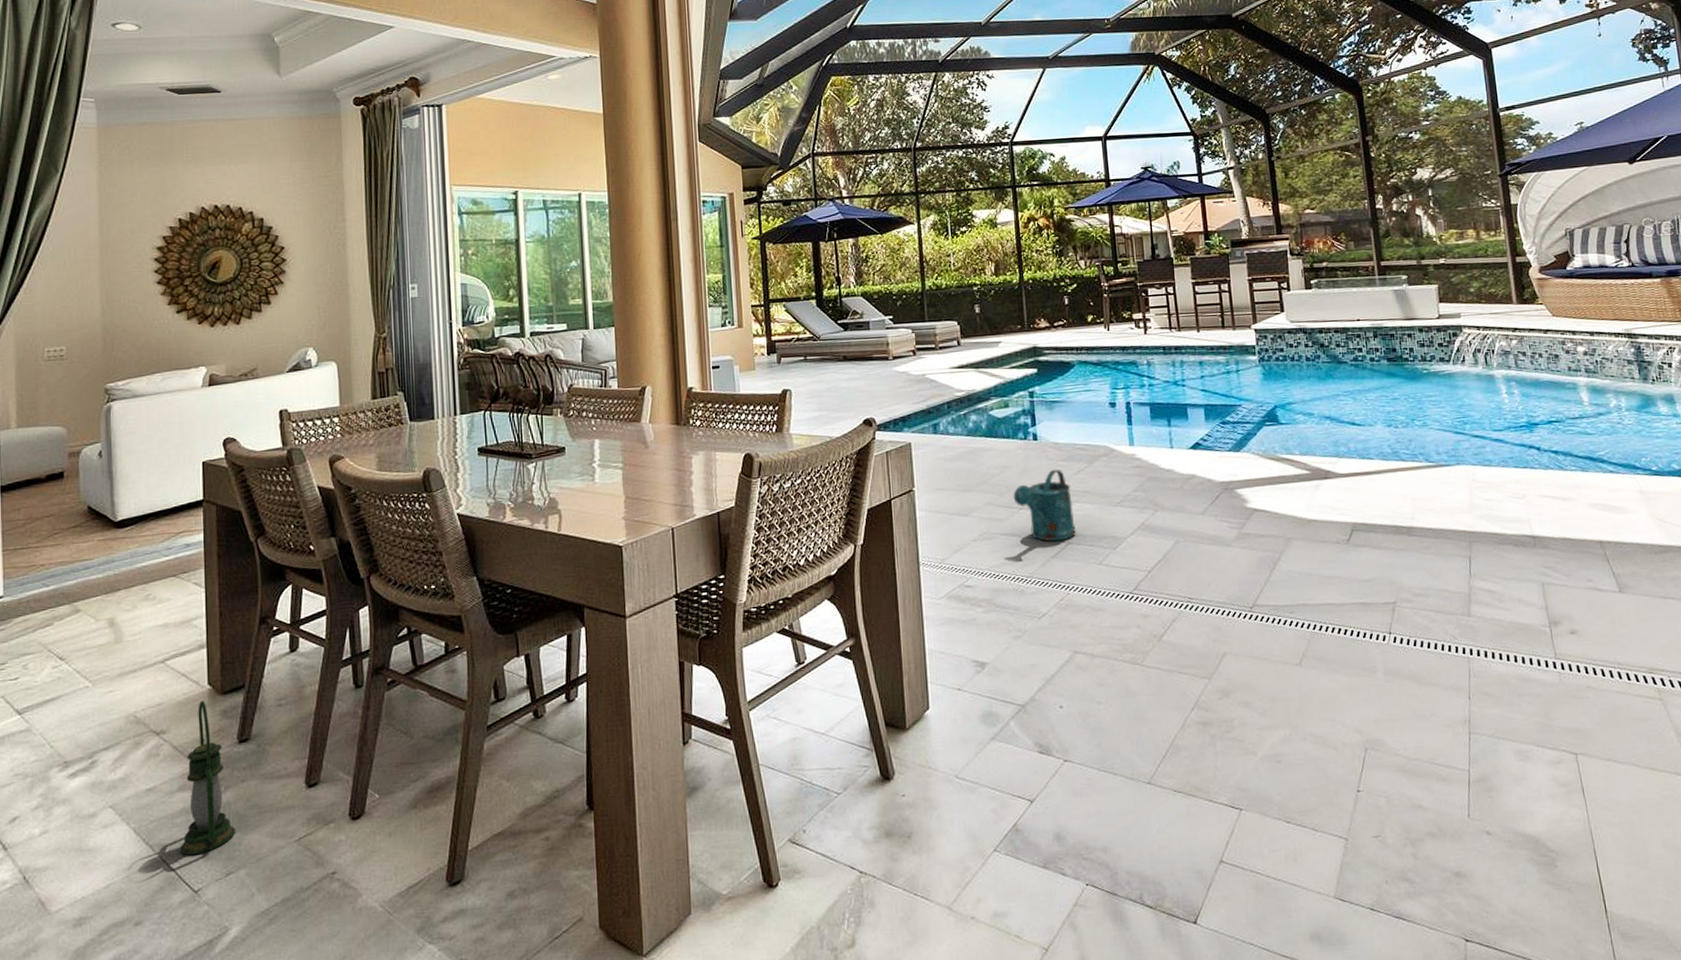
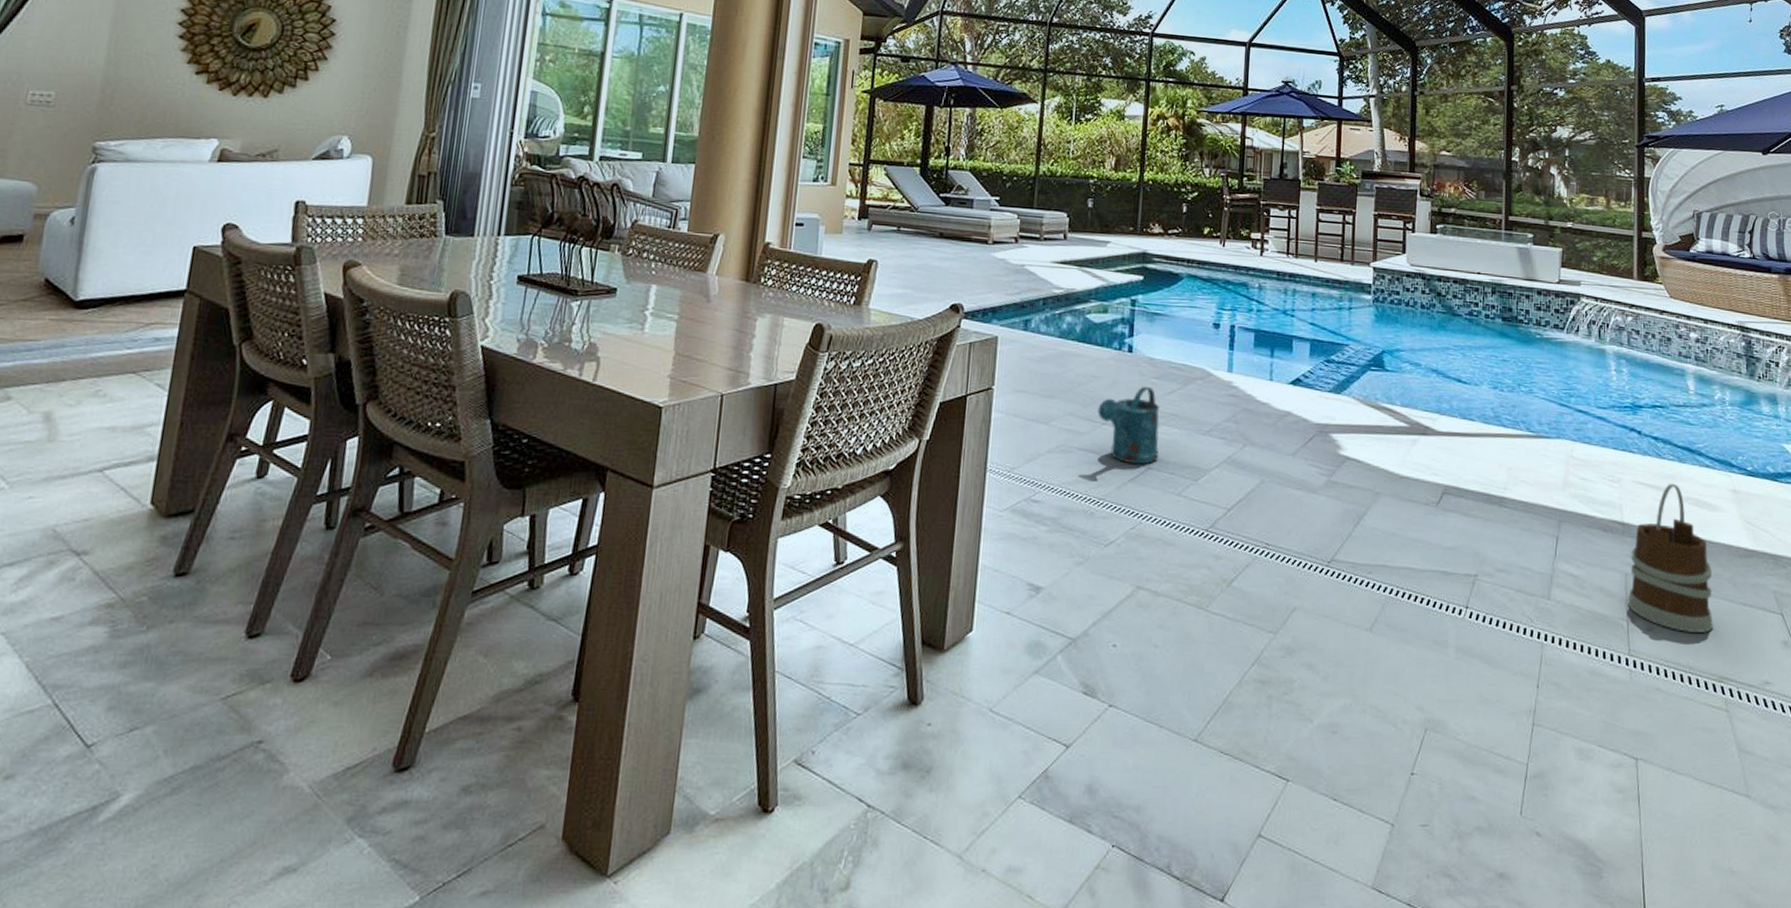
lantern: present [180,700,236,856] -> none [78,522,154,703]
wooden bucket: none [1545,492,1637,631] -> present [1627,483,1713,633]

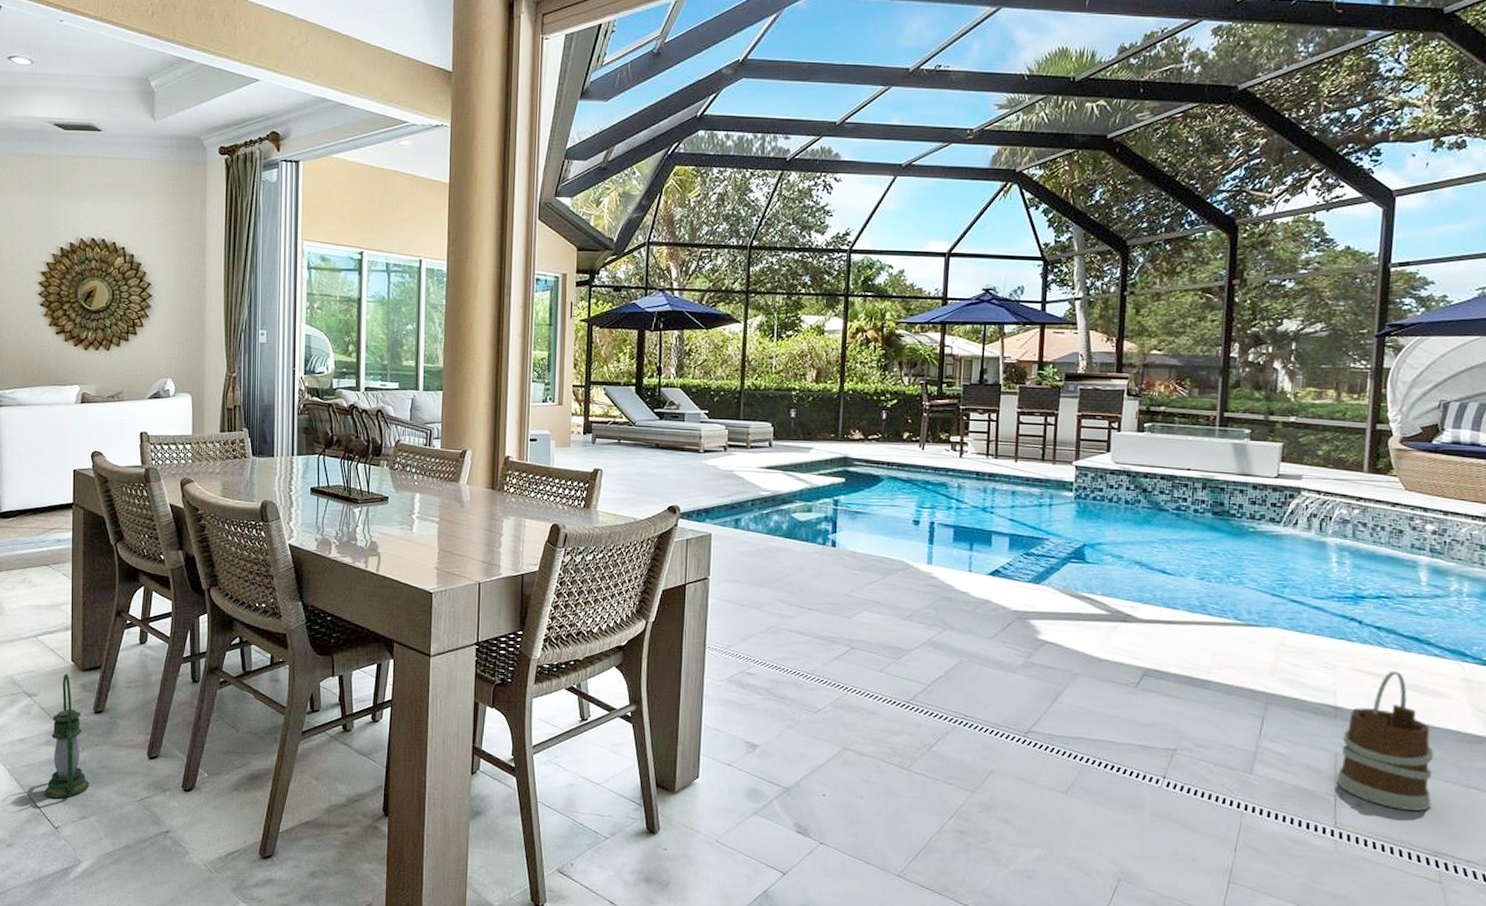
lantern: none [78,522,154,703] -> present [44,674,90,799]
watering can: present [1097,386,1160,465] -> none [804,576,863,645]

